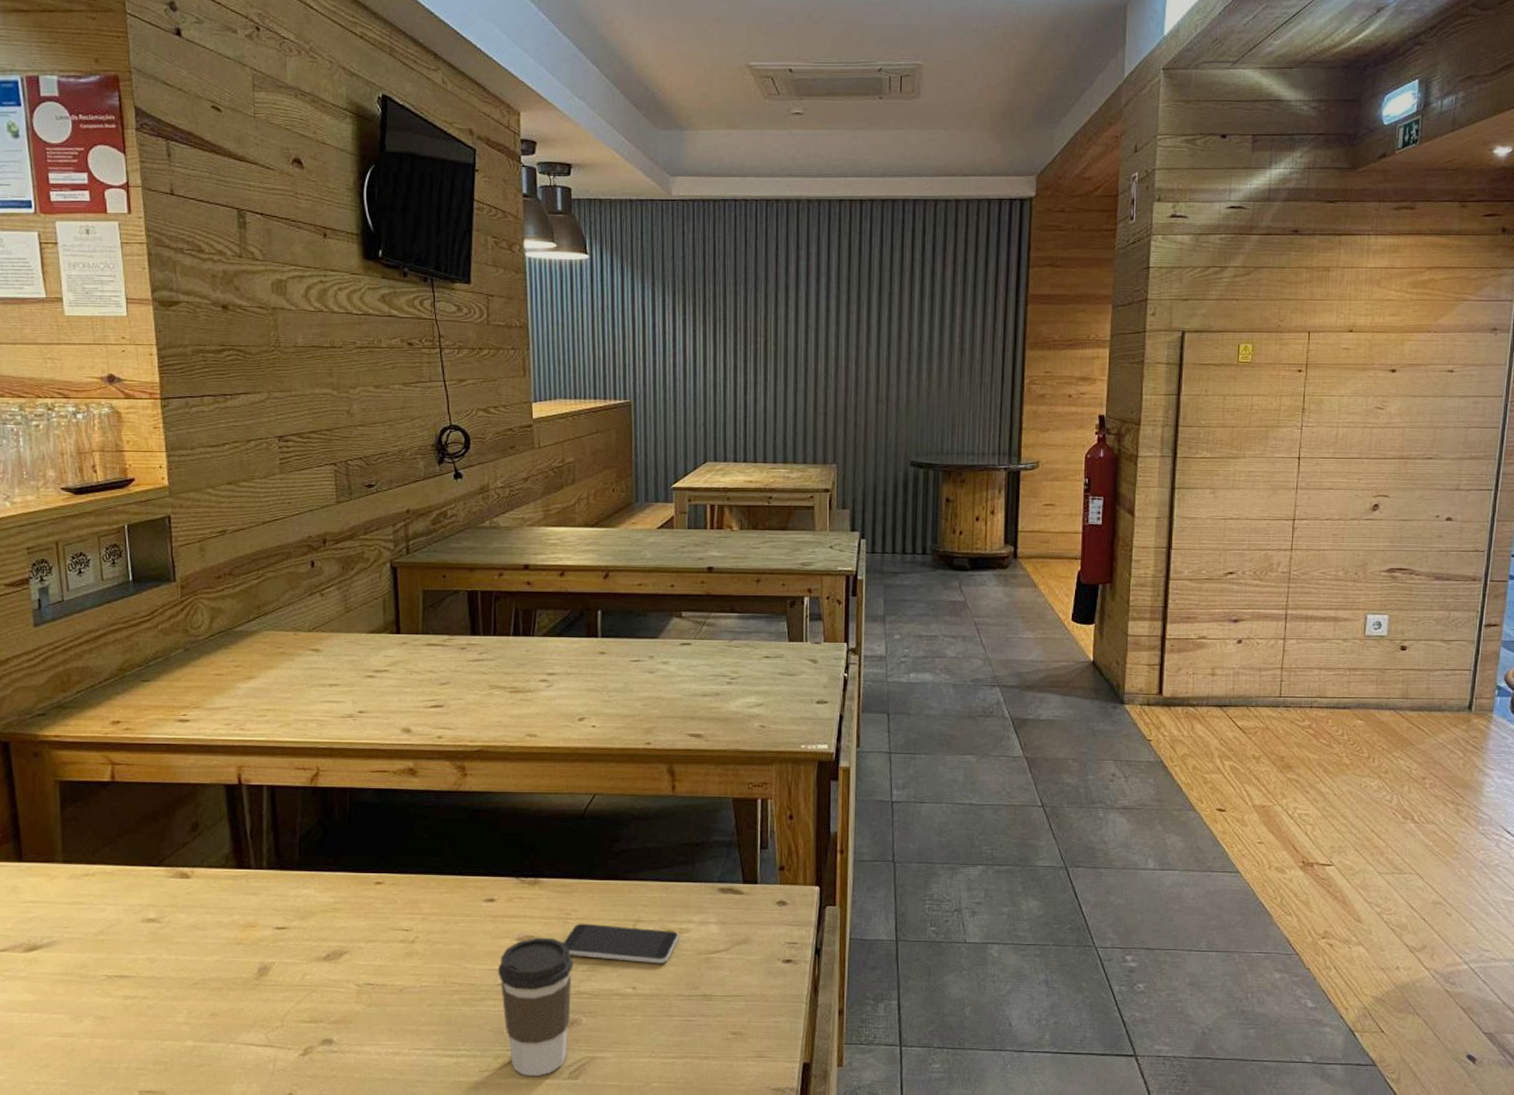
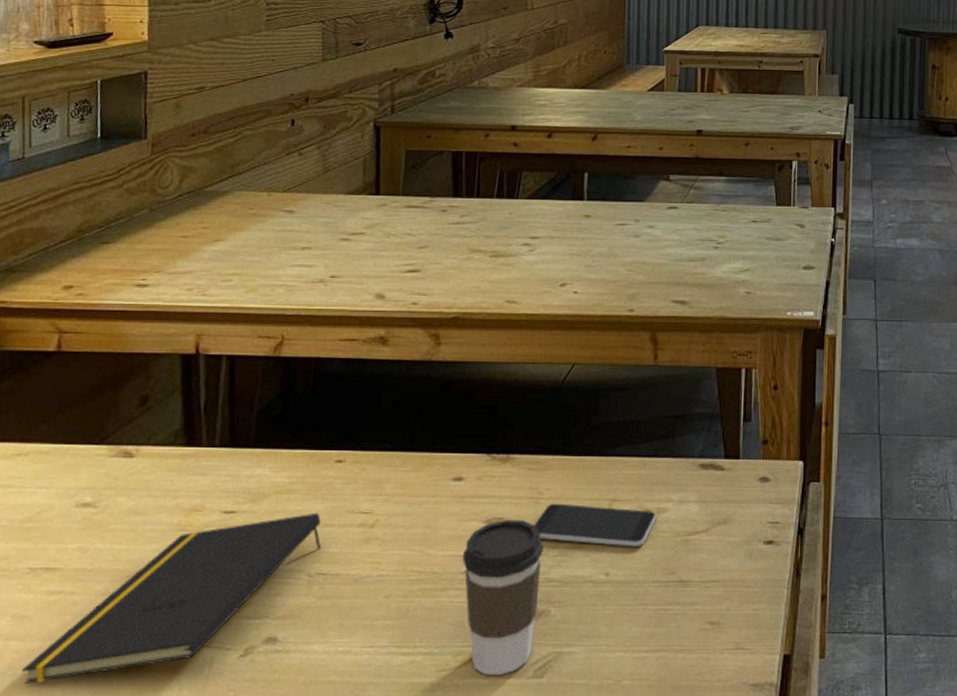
notepad: none [108,929,368,1075] -> present [22,512,322,683]

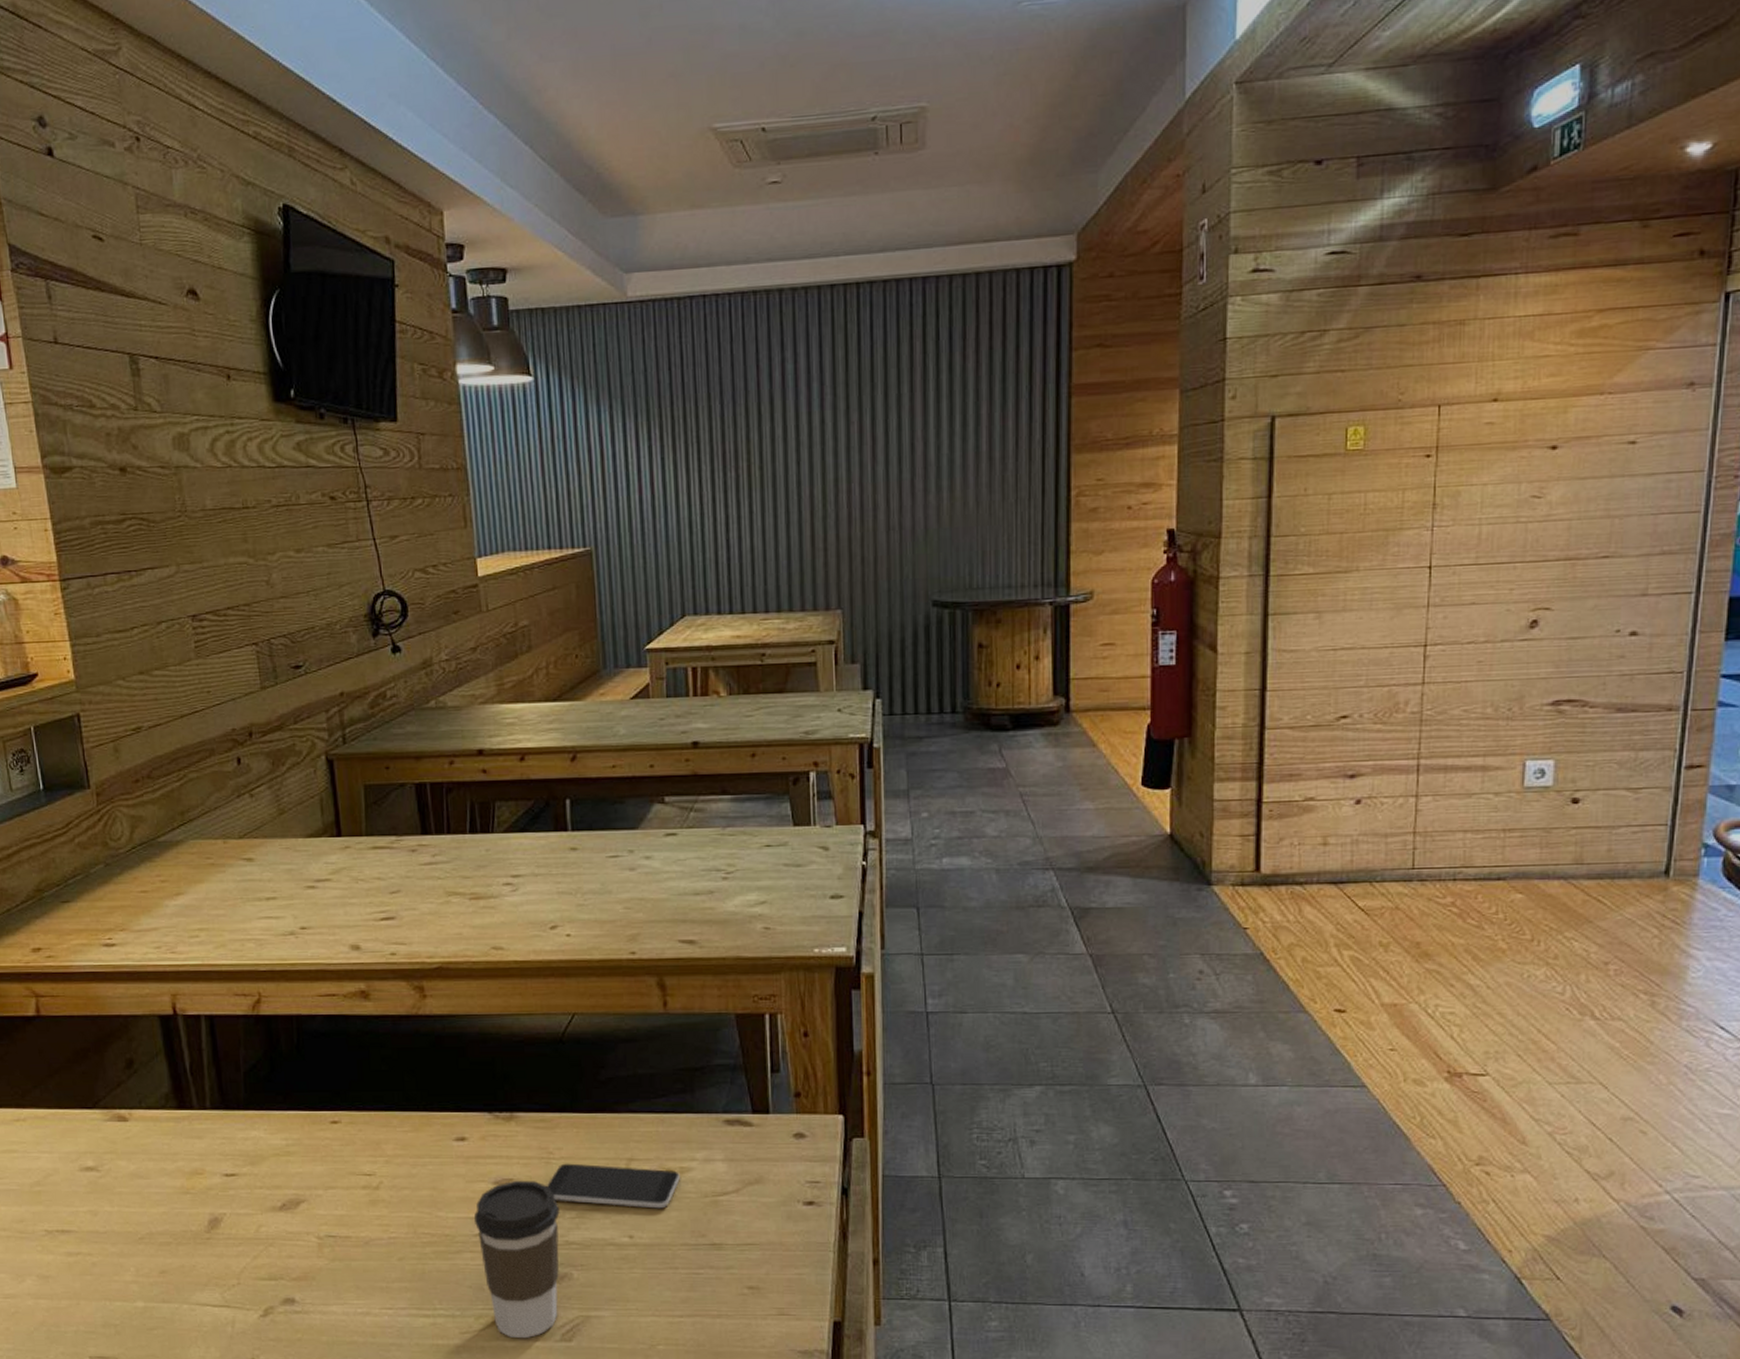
notepad: present [22,512,322,683] -> none [55,1174,328,1340]

